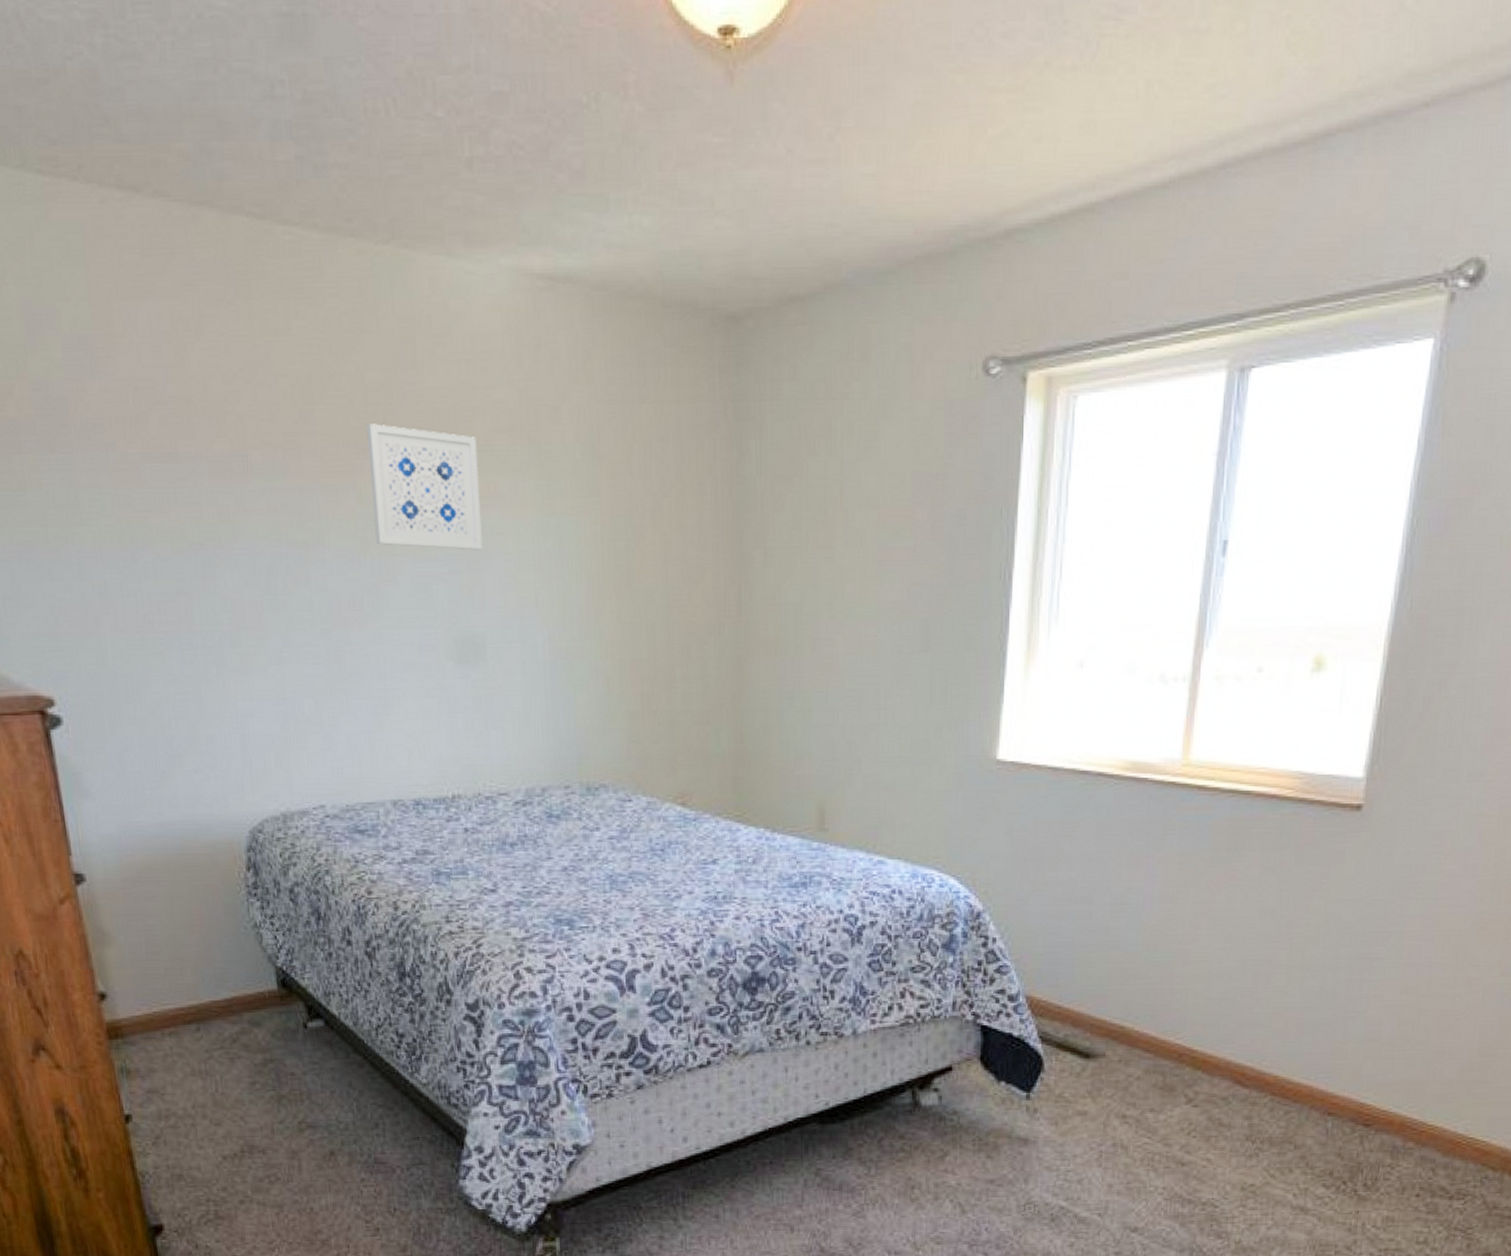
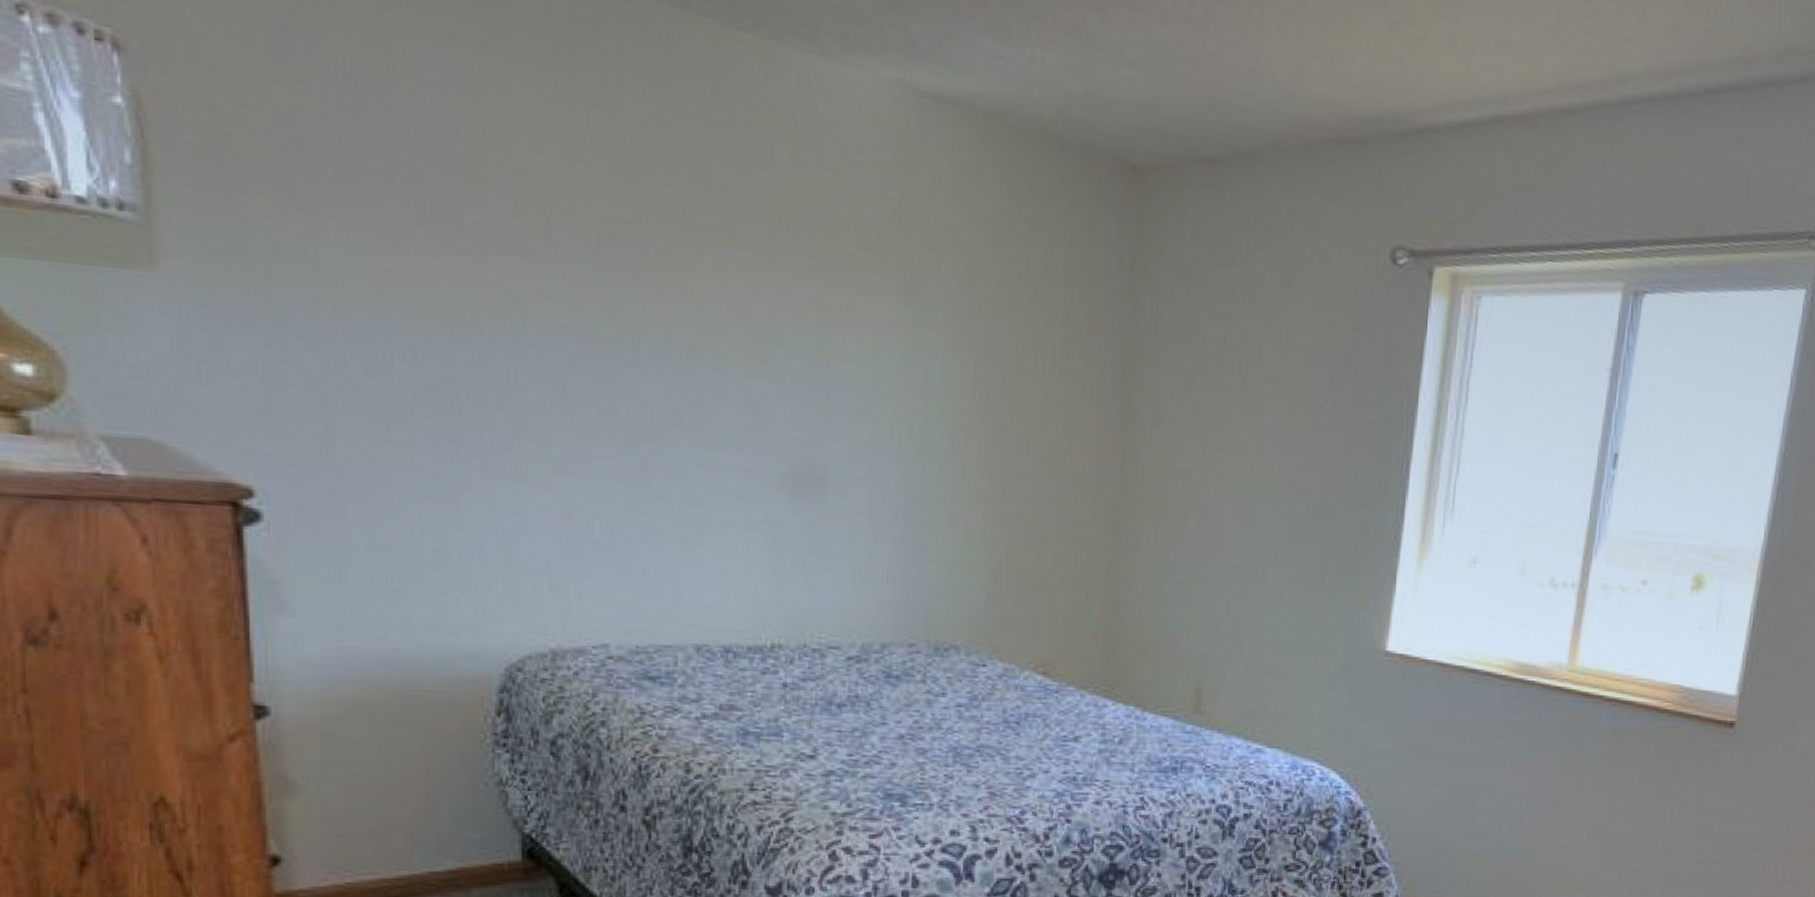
wall art: present [366,424,483,550] -> none [704,220,837,375]

